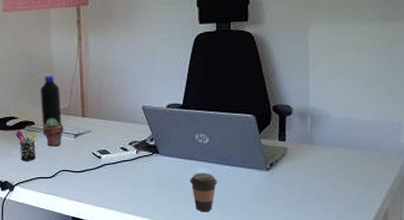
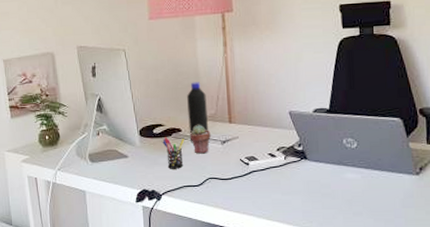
coffee cup: present [189,173,218,212] -> none [338,178,368,219]

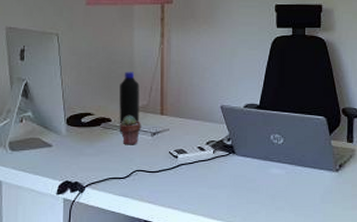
pen holder: present [162,137,185,169] -> none [90,127,114,160]

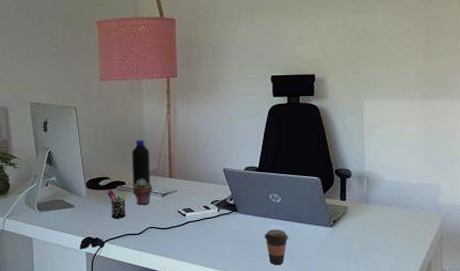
pen holder: none [90,127,114,160] -> present [107,189,128,219]
coffee cup: none [263,173,291,214] -> present [264,229,289,265]

